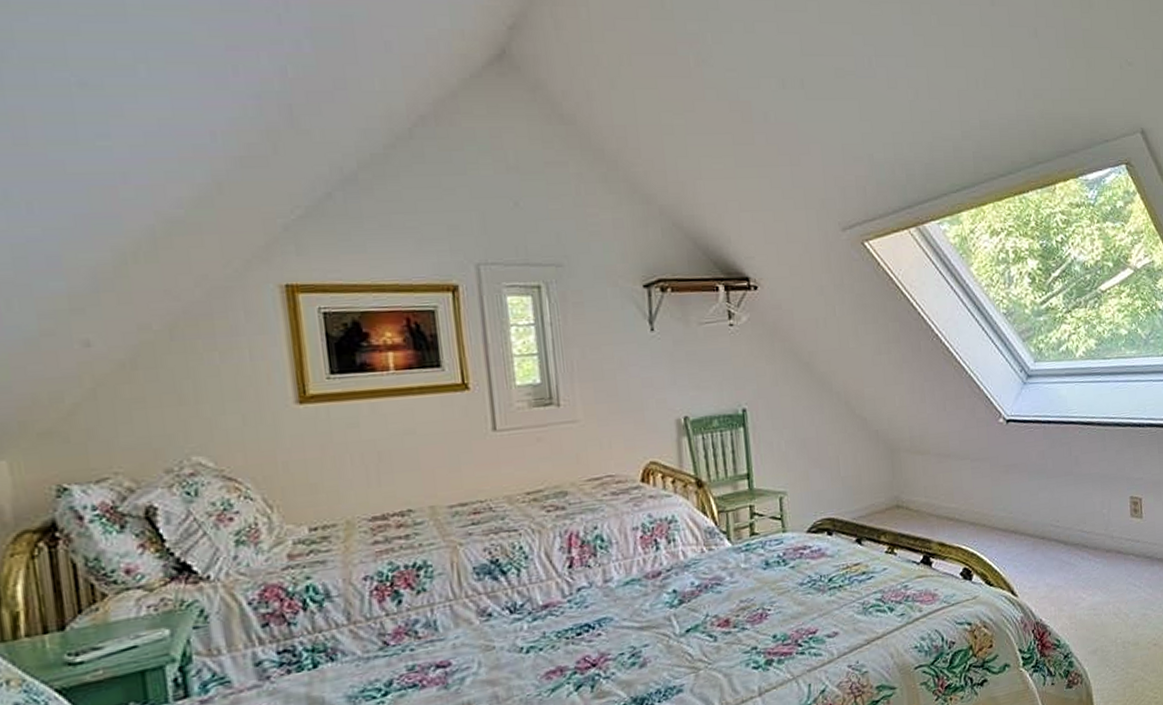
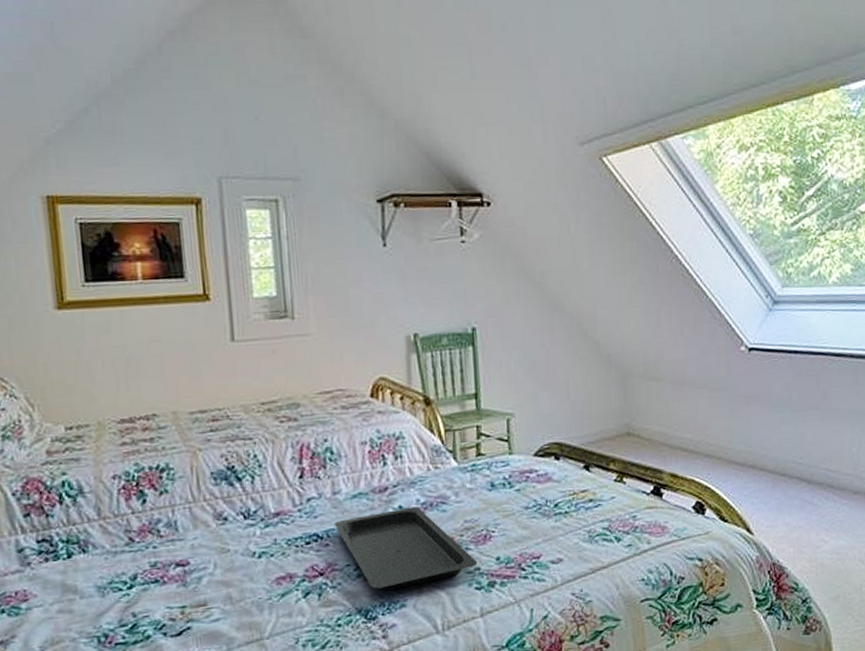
serving tray: none [605,589,755,677] -> present [333,506,478,591]

